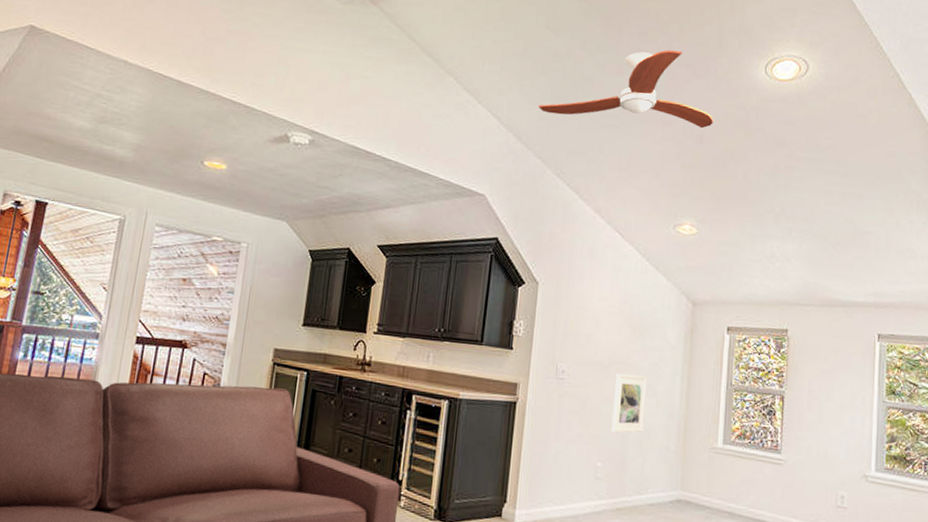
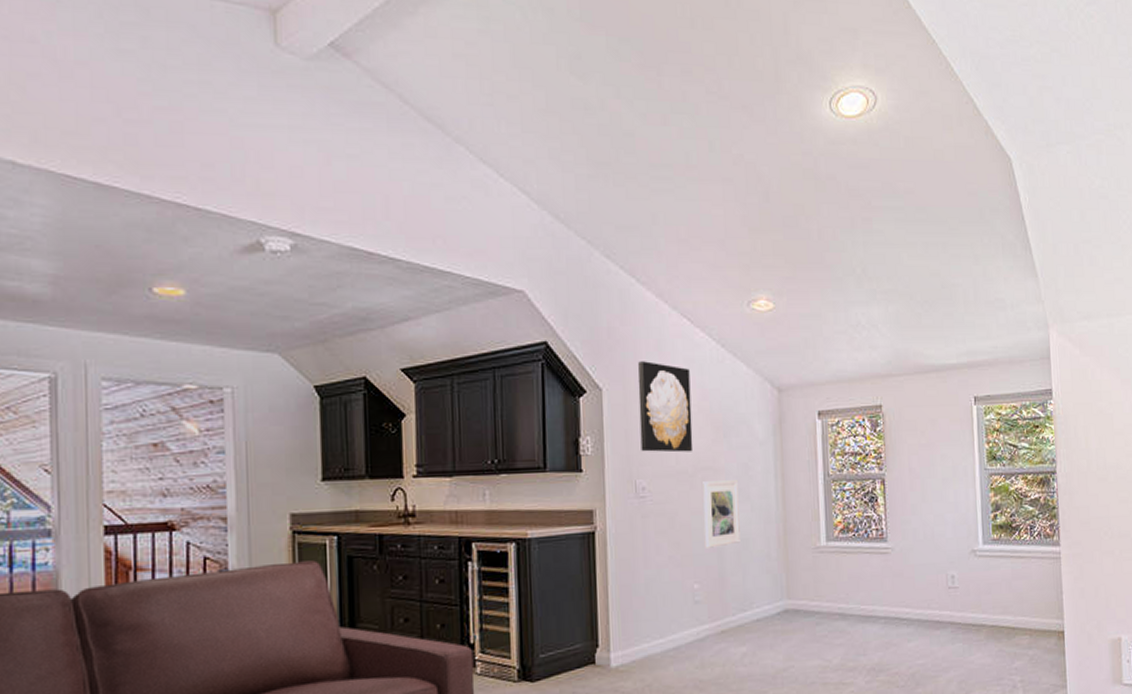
ceiling fan: present [539,50,713,129] -> none [574,90,779,183]
wall art: none [565,263,616,346] -> present [637,361,694,453]

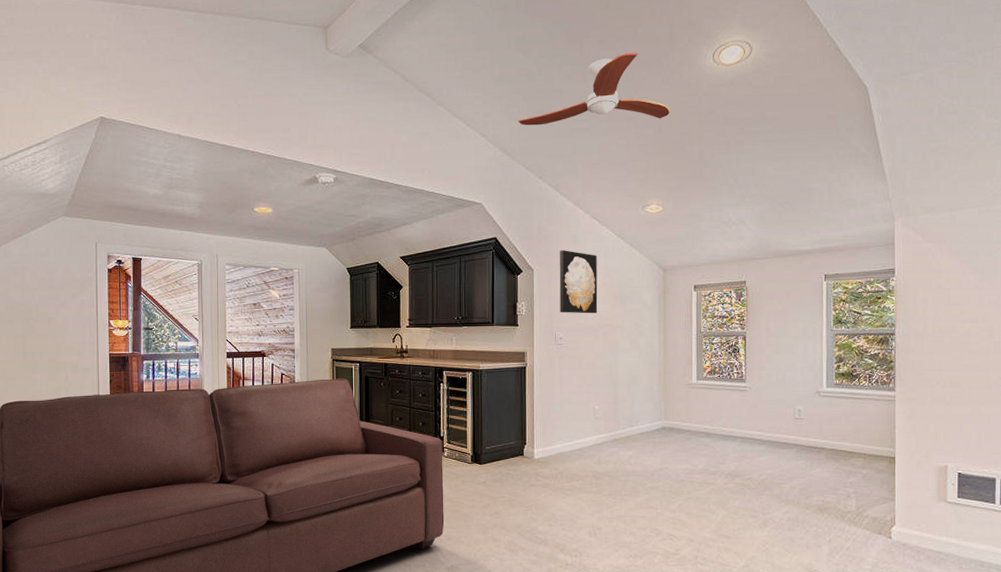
ceiling fan: none [574,90,779,183] -> present [518,53,670,126]
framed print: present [703,480,741,548] -> none [604,334,631,381]

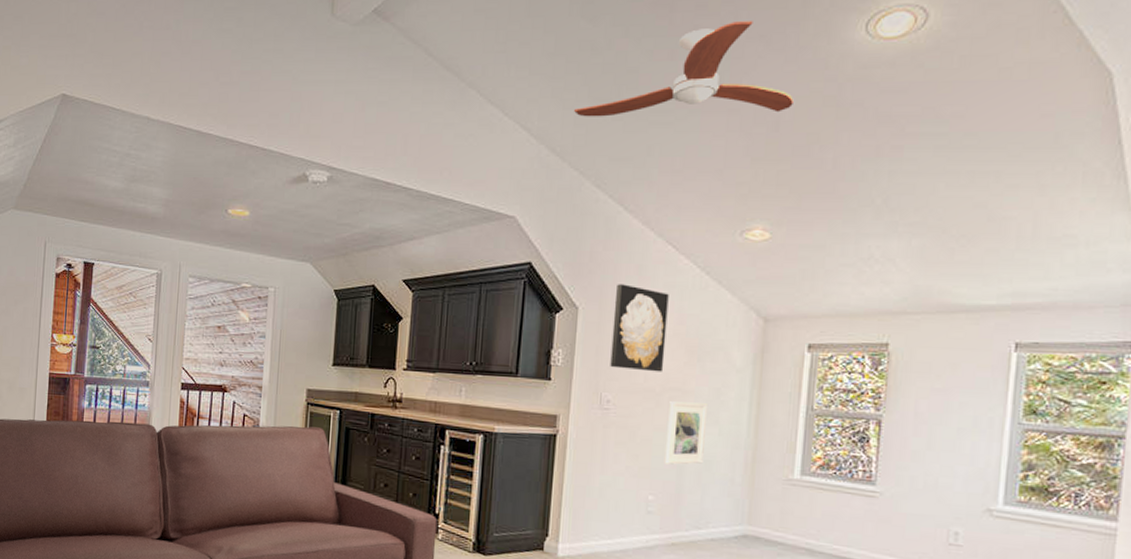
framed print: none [604,334,631,381] -> present [664,401,709,465]

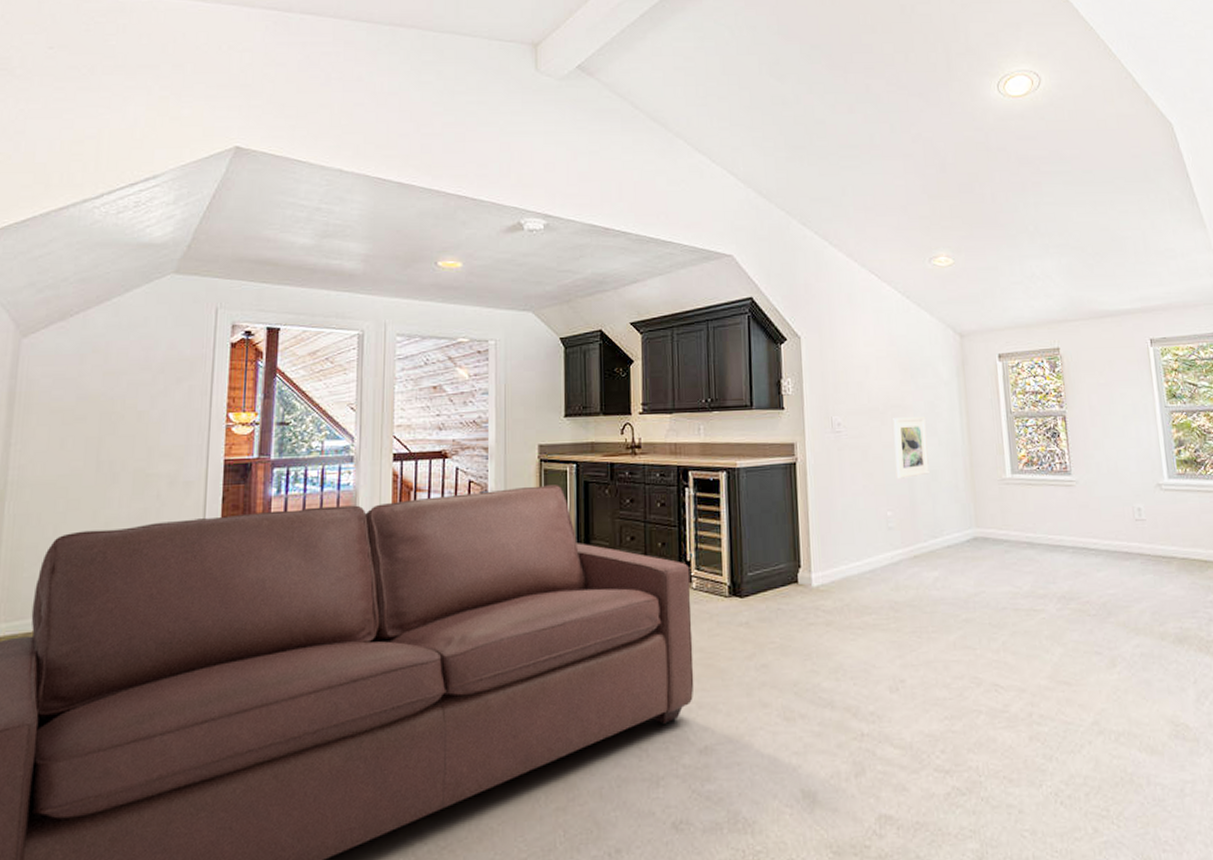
ceiling fan: present [574,21,794,117] -> none [774,81,953,163]
wall art: present [610,284,669,372] -> none [832,312,884,392]

